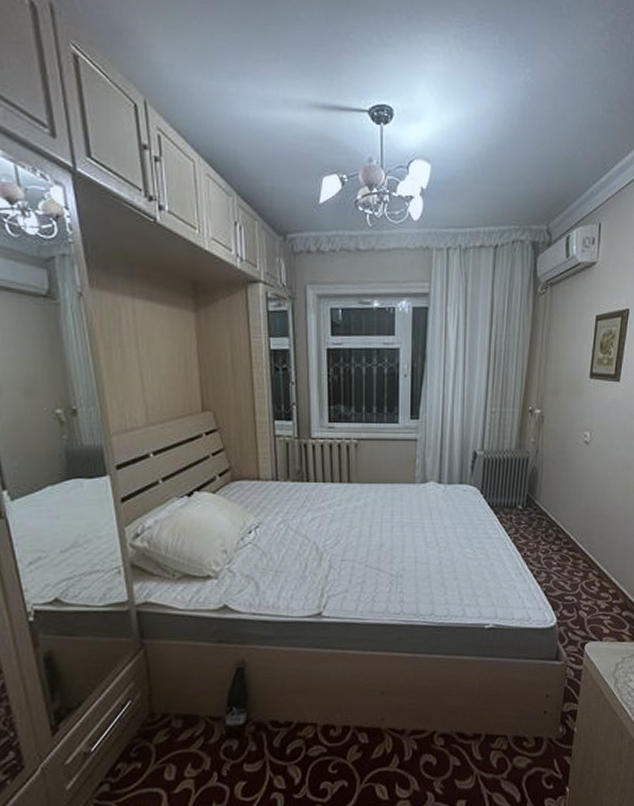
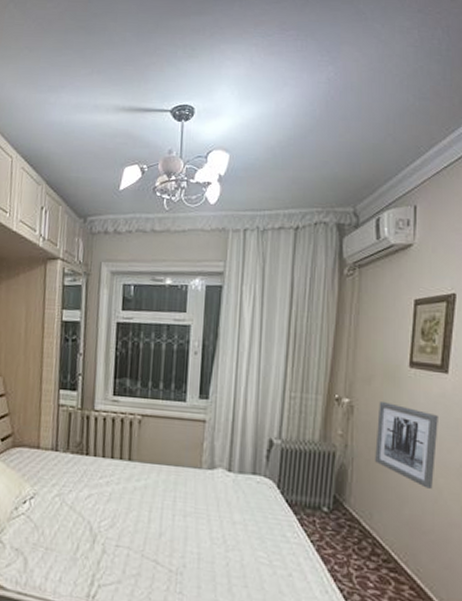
wall art: none [560,411,610,481] -> present [375,402,438,489]

